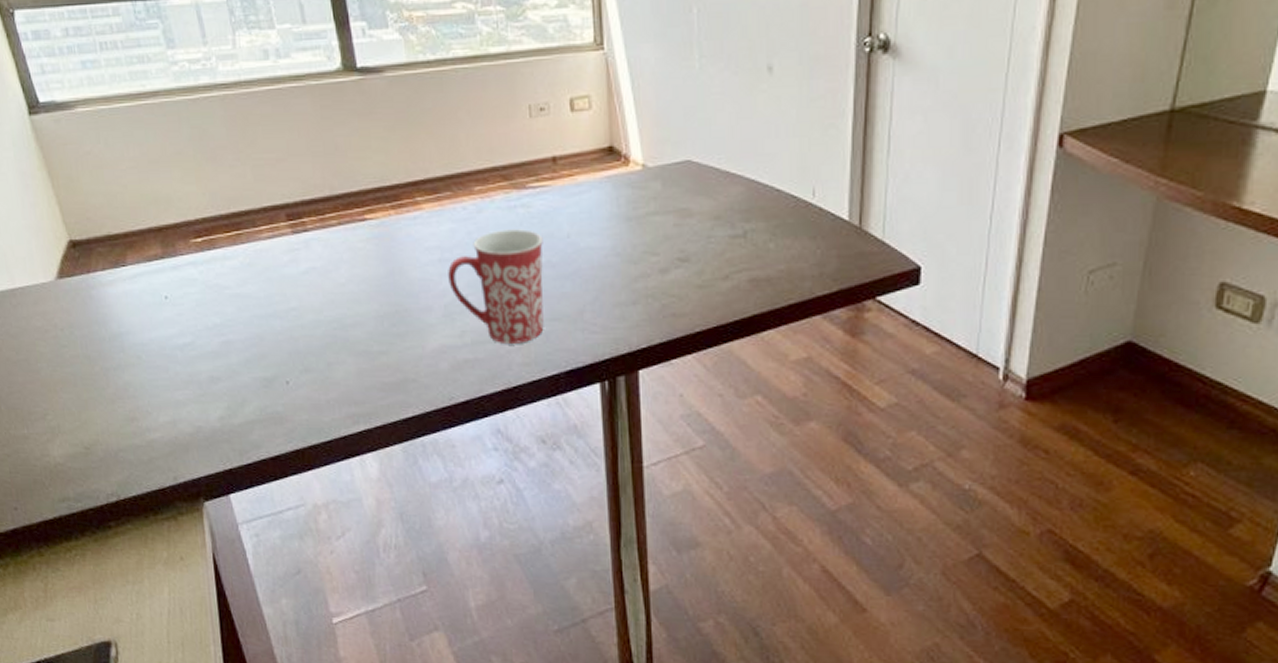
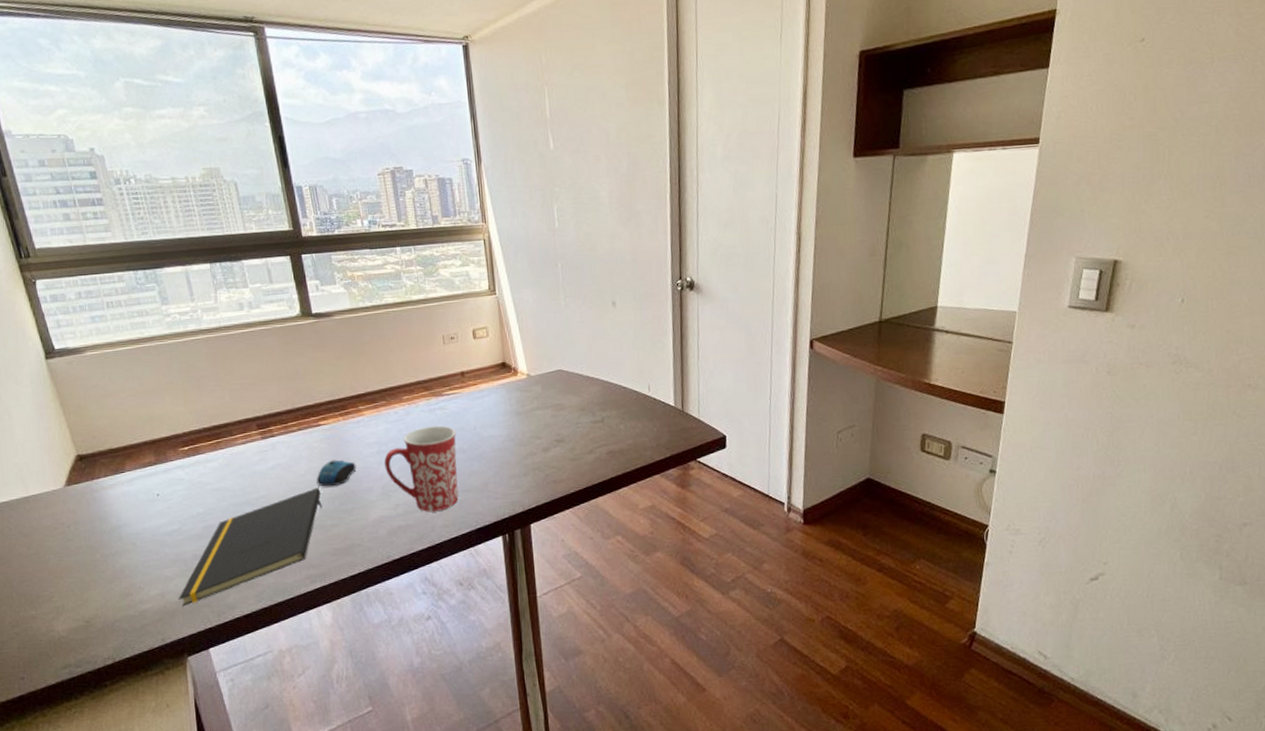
notepad: none [192,302,368,440] -> present [178,487,322,607]
computer mouse: none [360,266,412,302] -> present [316,459,356,487]

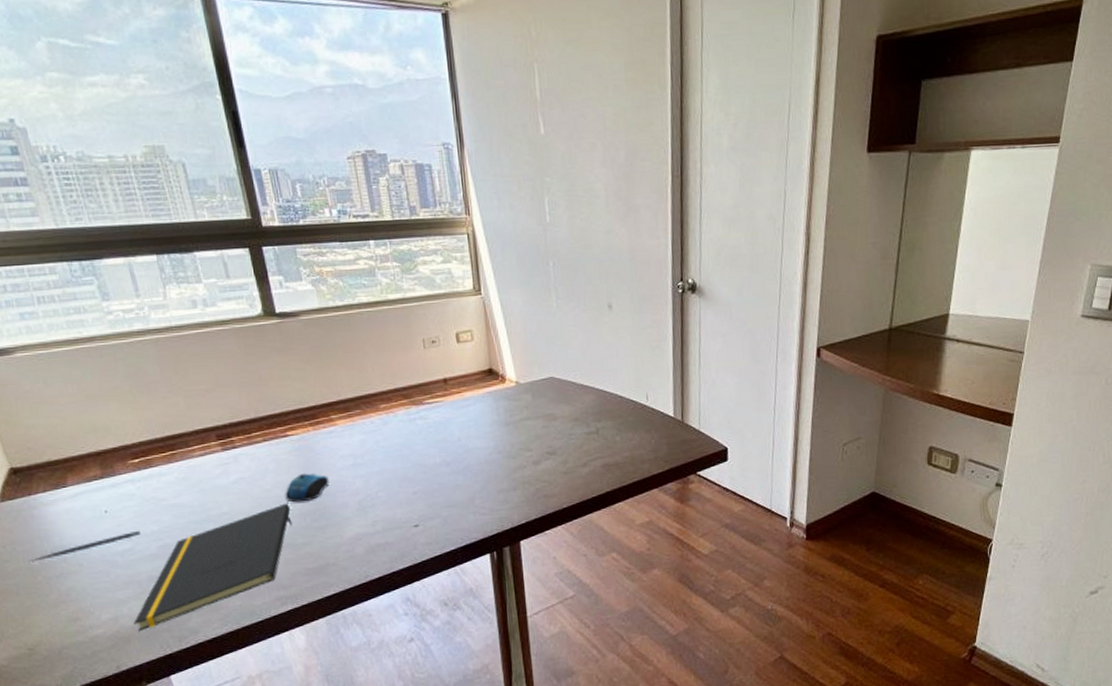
pen: none [91,512,187,541] -> present [30,530,141,562]
mug: present [384,425,459,512] -> none [360,436,442,529]

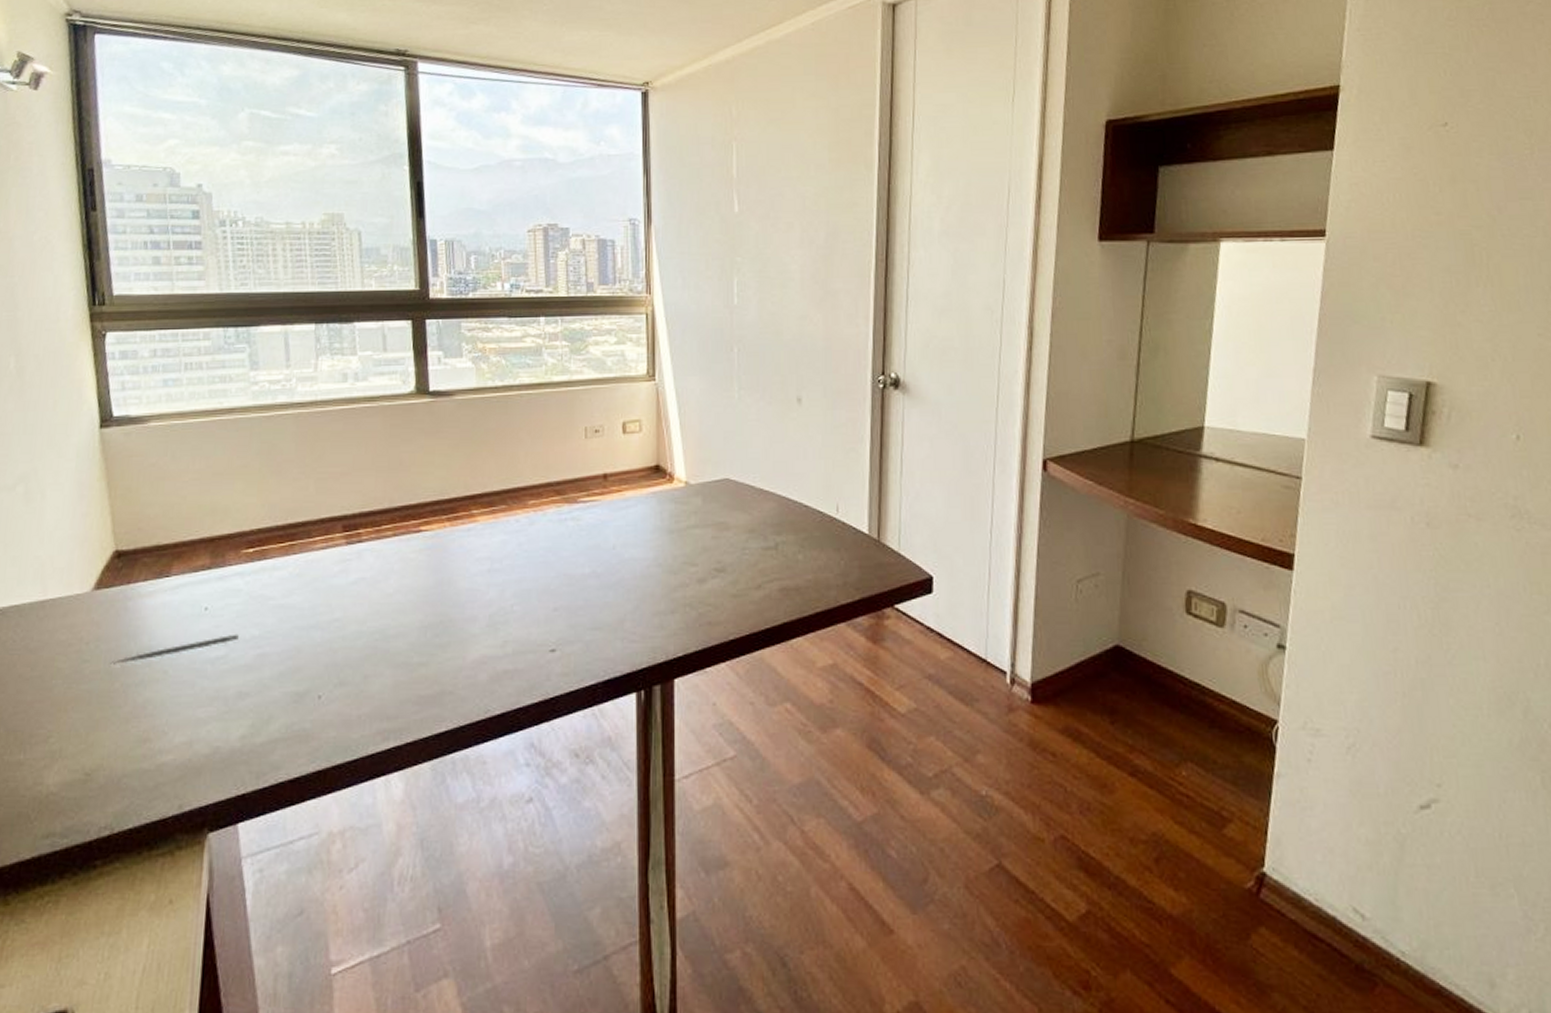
notepad: present [133,503,292,632] -> none [209,612,411,762]
computer mouse: present [285,473,329,503] -> none [407,577,460,612]

